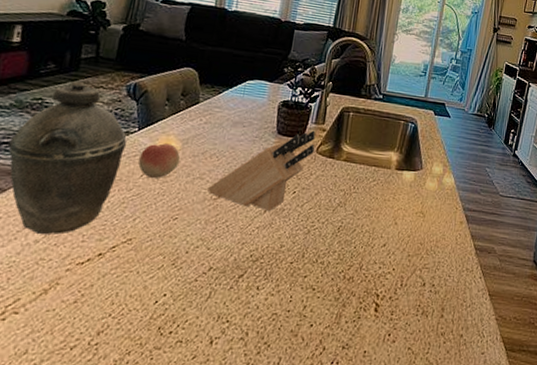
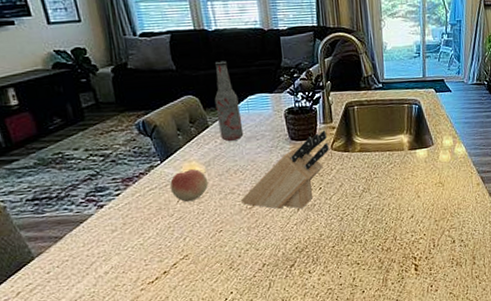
kettle: present [8,82,127,234] -> none [47,130,156,267]
bottle: none [207,40,237,123] -> present [214,61,244,141]

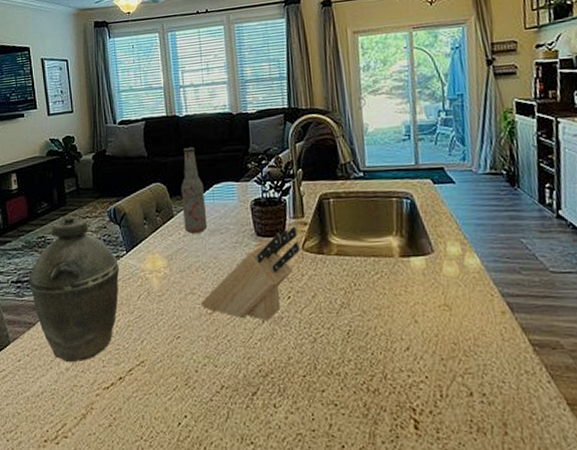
kettle: none [47,130,156,267] -> present [29,215,119,362]
fruit: present [170,169,208,202] -> none [133,262,170,299]

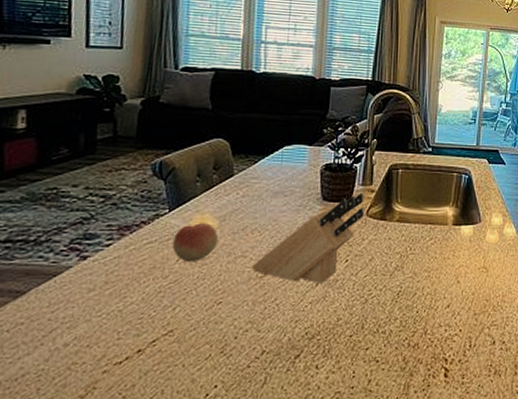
kettle: present [29,215,119,362] -> none [24,166,157,336]
fruit: none [133,262,170,299] -> present [173,223,219,263]
bottle: present [181,147,208,233] -> none [244,105,273,194]

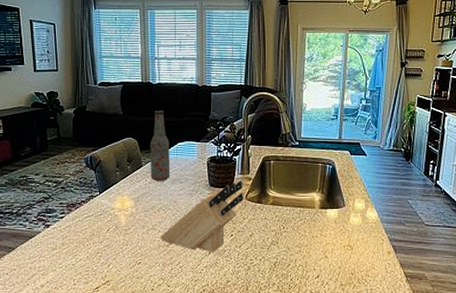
fruit: present [173,223,219,263] -> none [104,203,135,232]
bottle: none [244,105,273,194] -> present [150,110,170,181]

